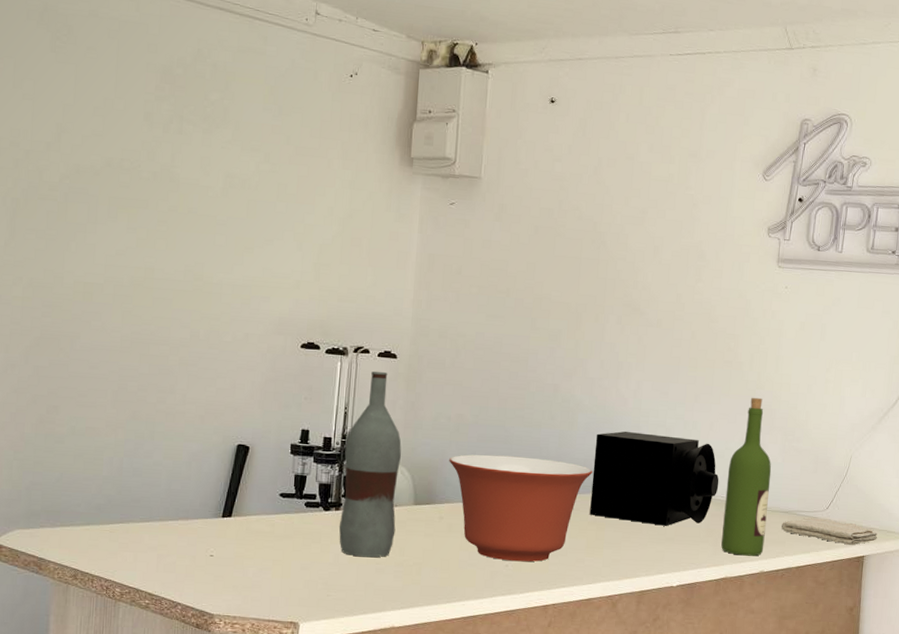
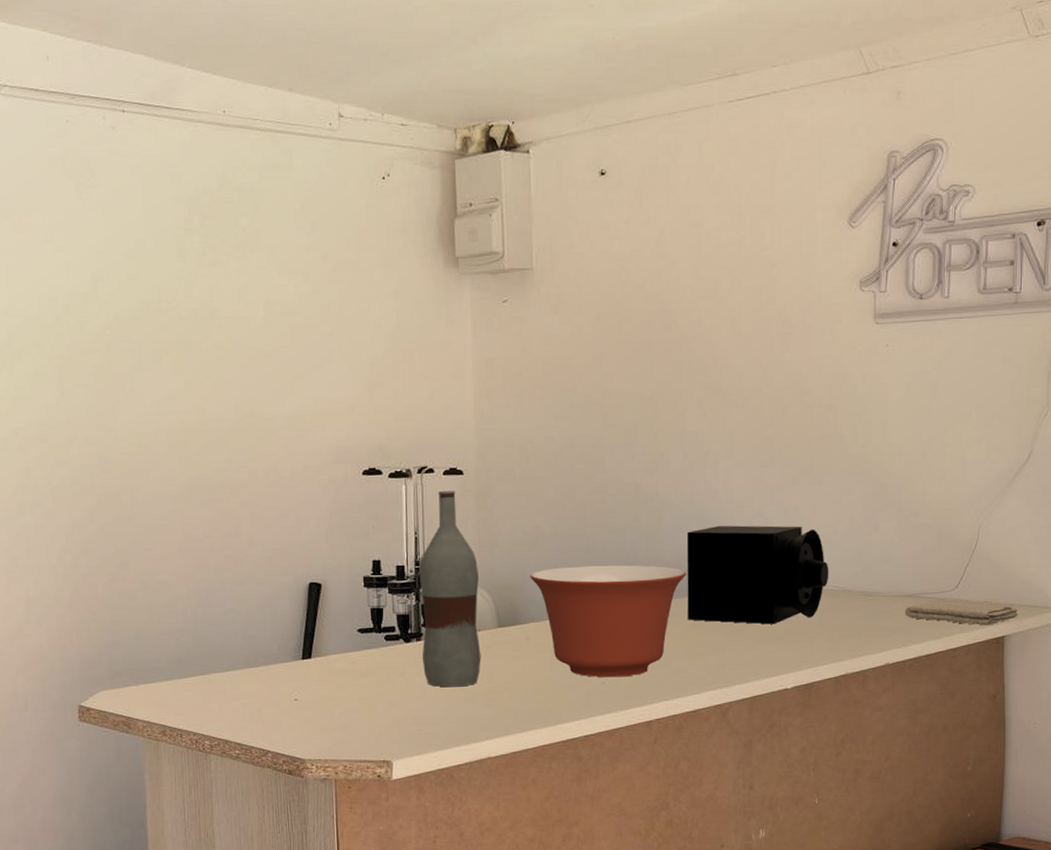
wine bottle: present [721,397,772,556] -> none [838,472,888,649]

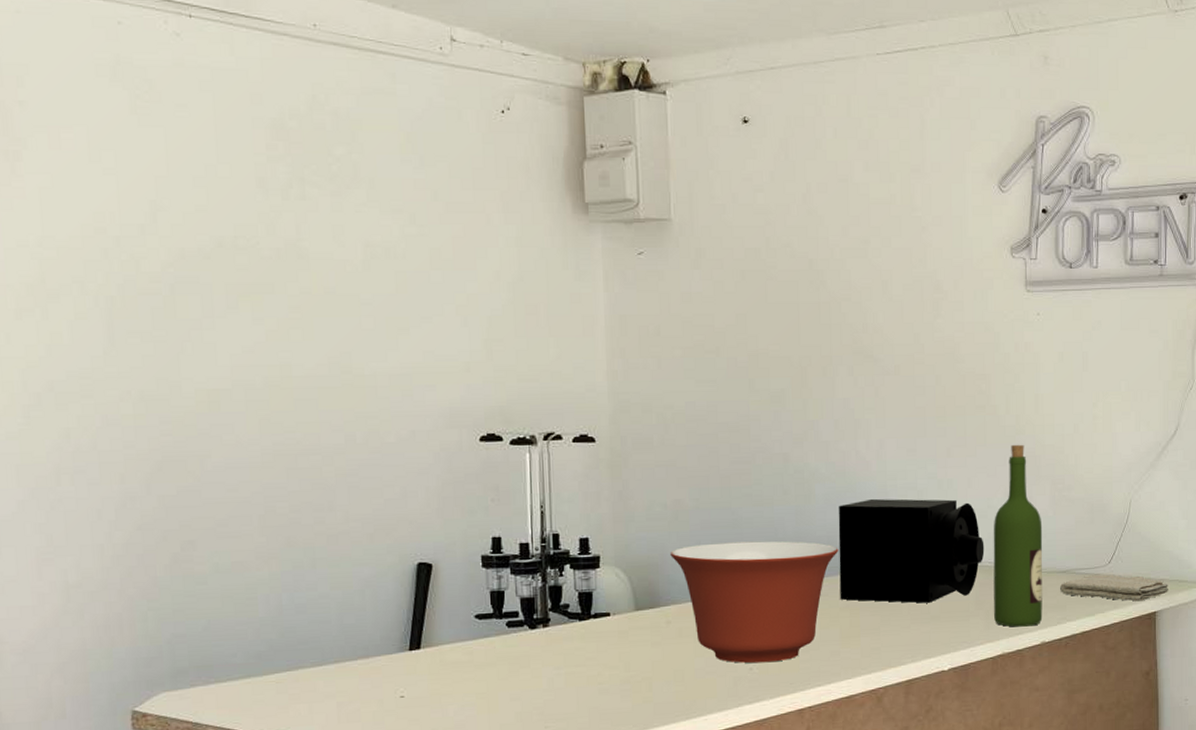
bottle: present [419,490,481,687] -> none [546,459,617,678]
wine bottle: none [838,472,888,649] -> present [993,444,1043,627]

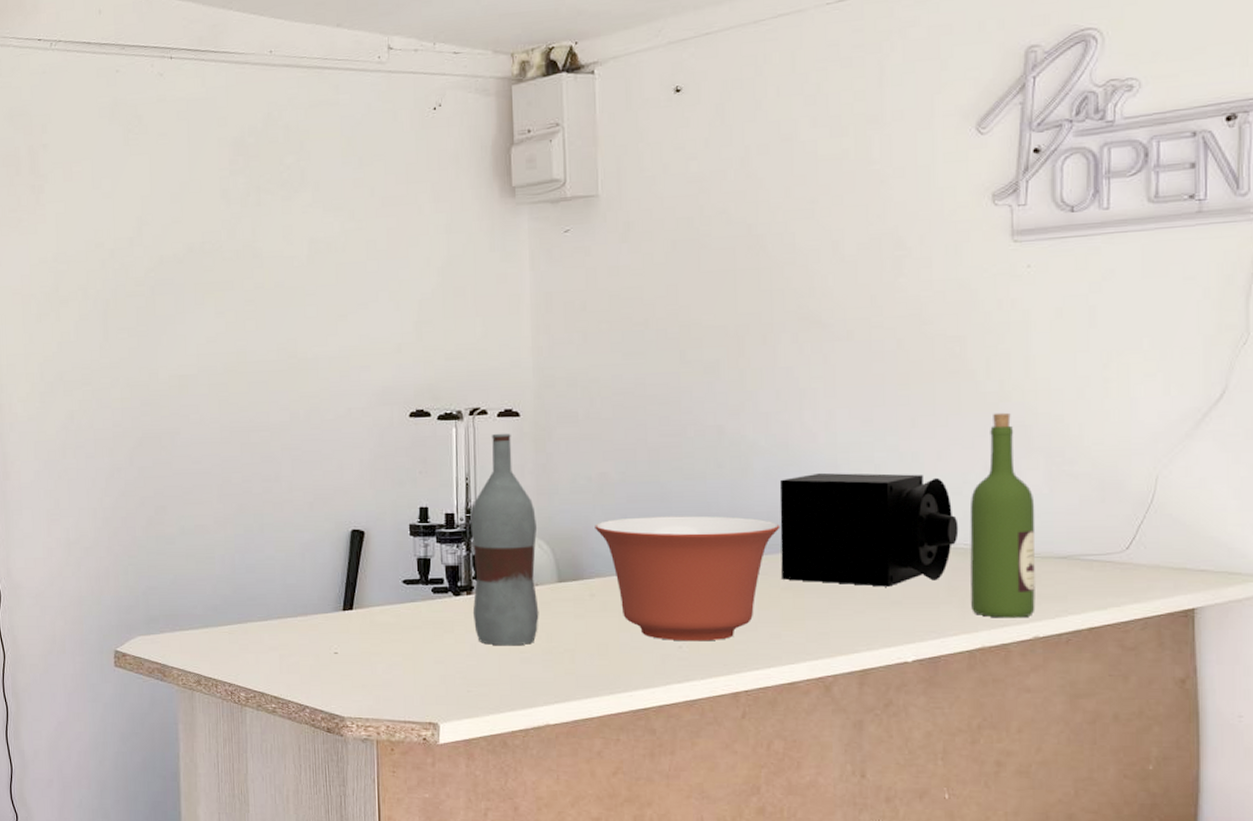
bottle: none [546,459,617,678] -> present [471,433,539,646]
washcloth: present [1060,574,1168,602] -> none [1059,561,1213,595]

